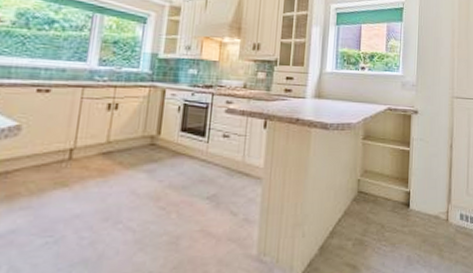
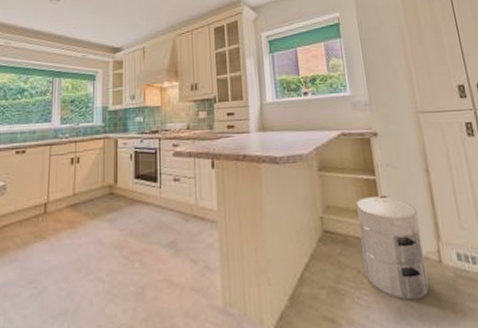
waste bin: none [387,164,437,251] -> present [356,195,429,301]

